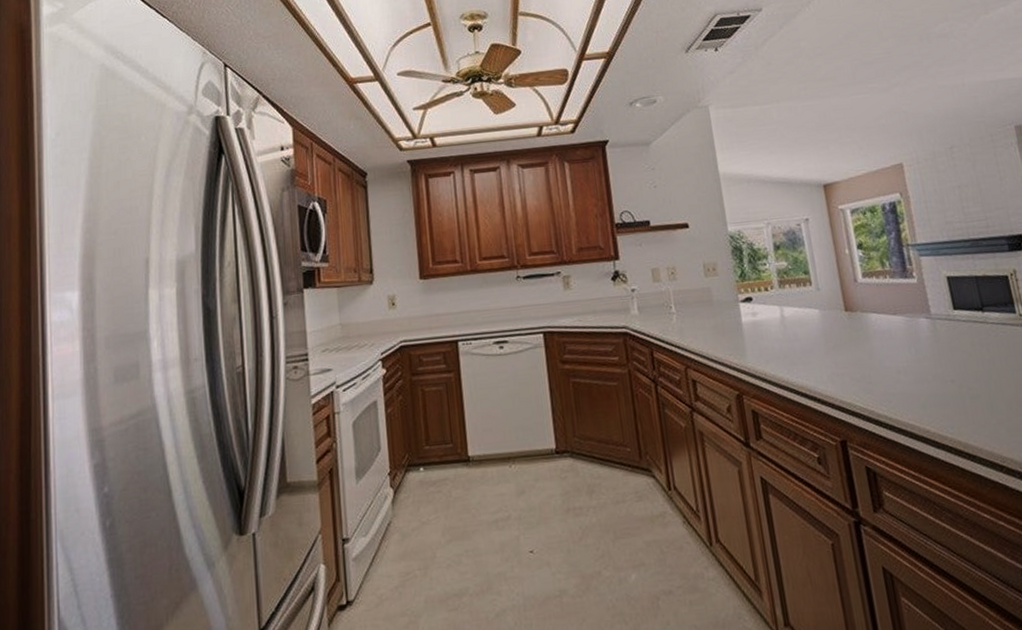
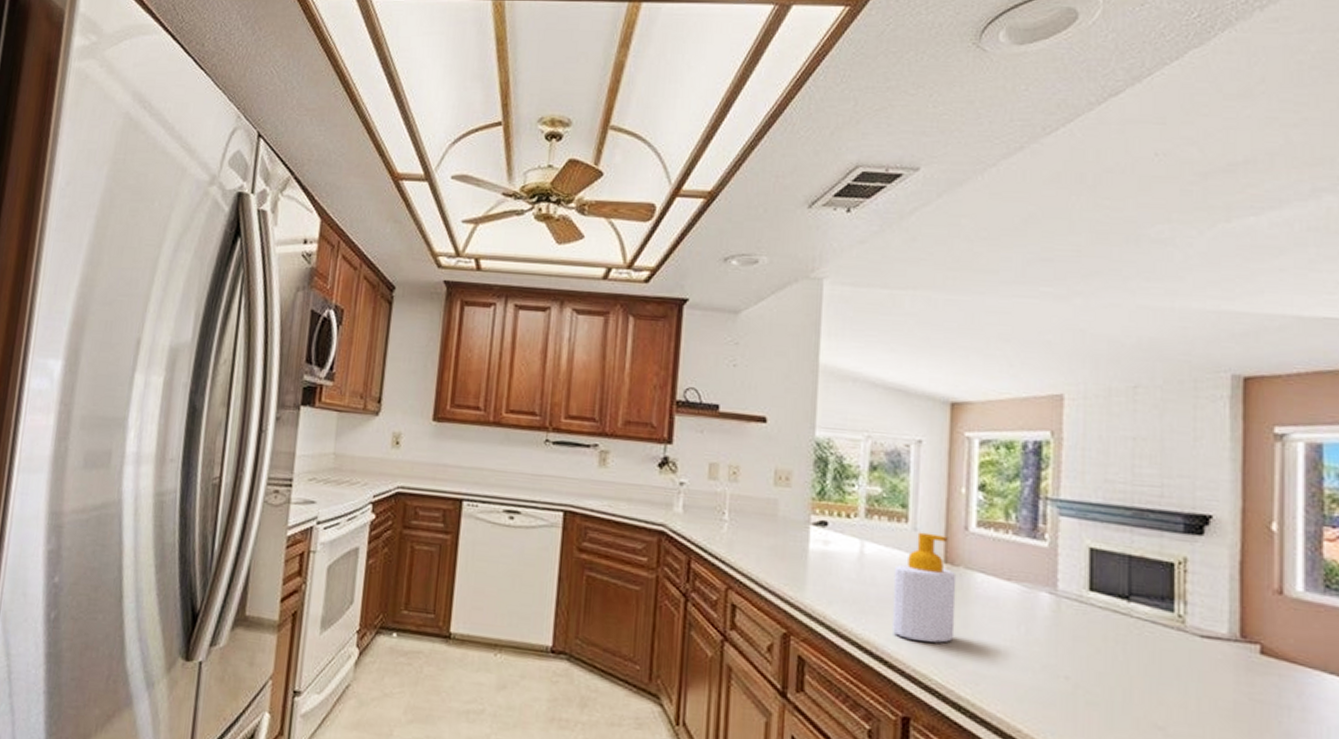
soap bottle: none [809,290,865,378] -> present [891,532,957,643]

